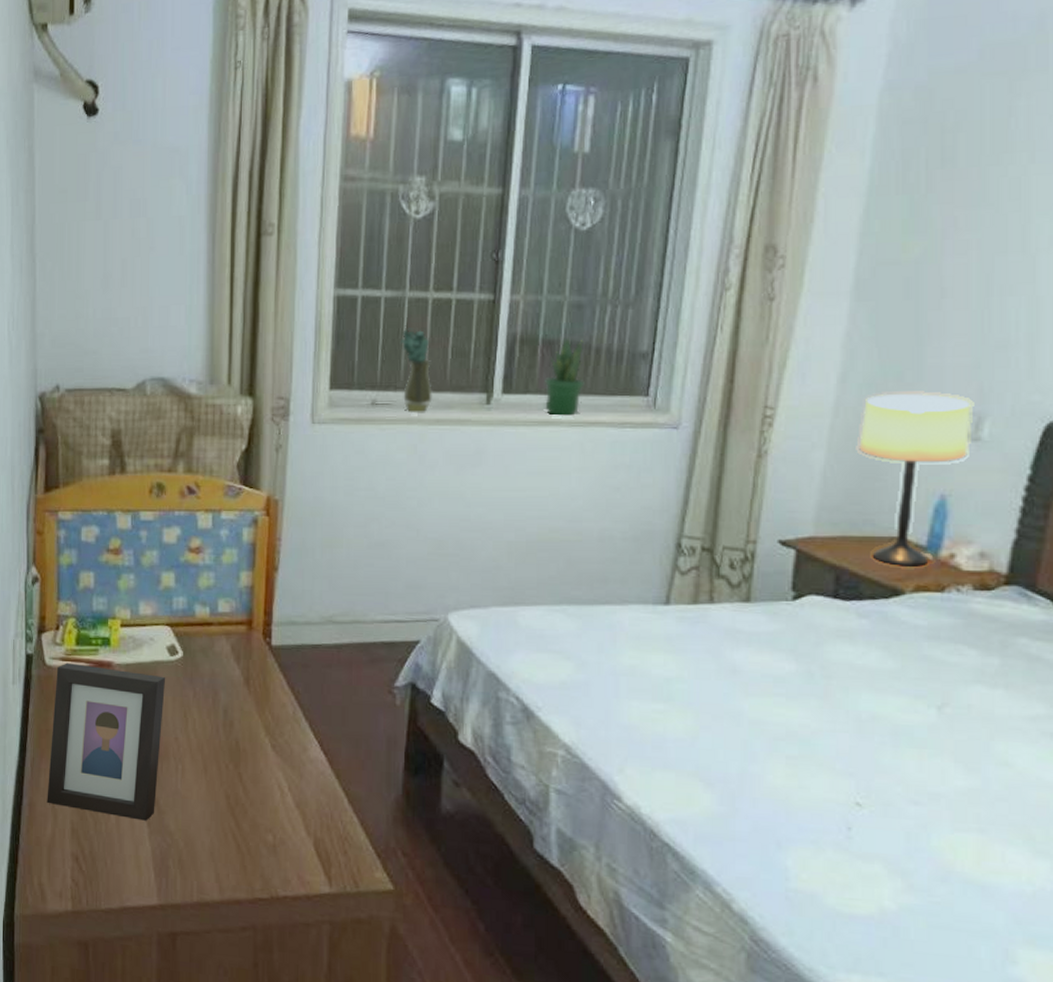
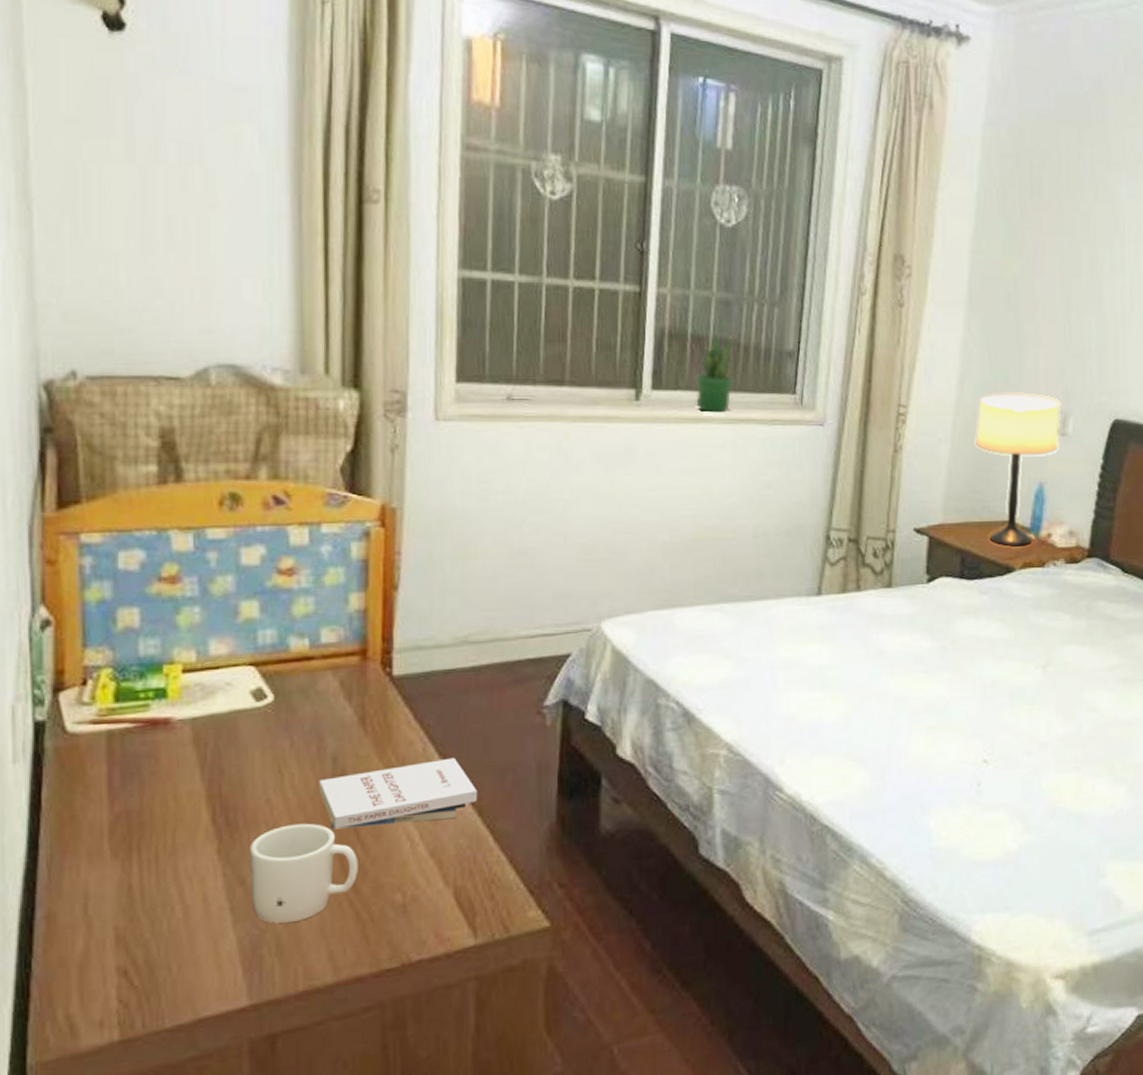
picture frame: present [47,663,166,821] -> none [74,725,251,911]
mug: none [162,761,240,844] -> present [250,823,358,924]
books: none [212,722,336,776] -> present [318,757,478,830]
vase: present [400,325,432,414] -> none [537,314,576,410]

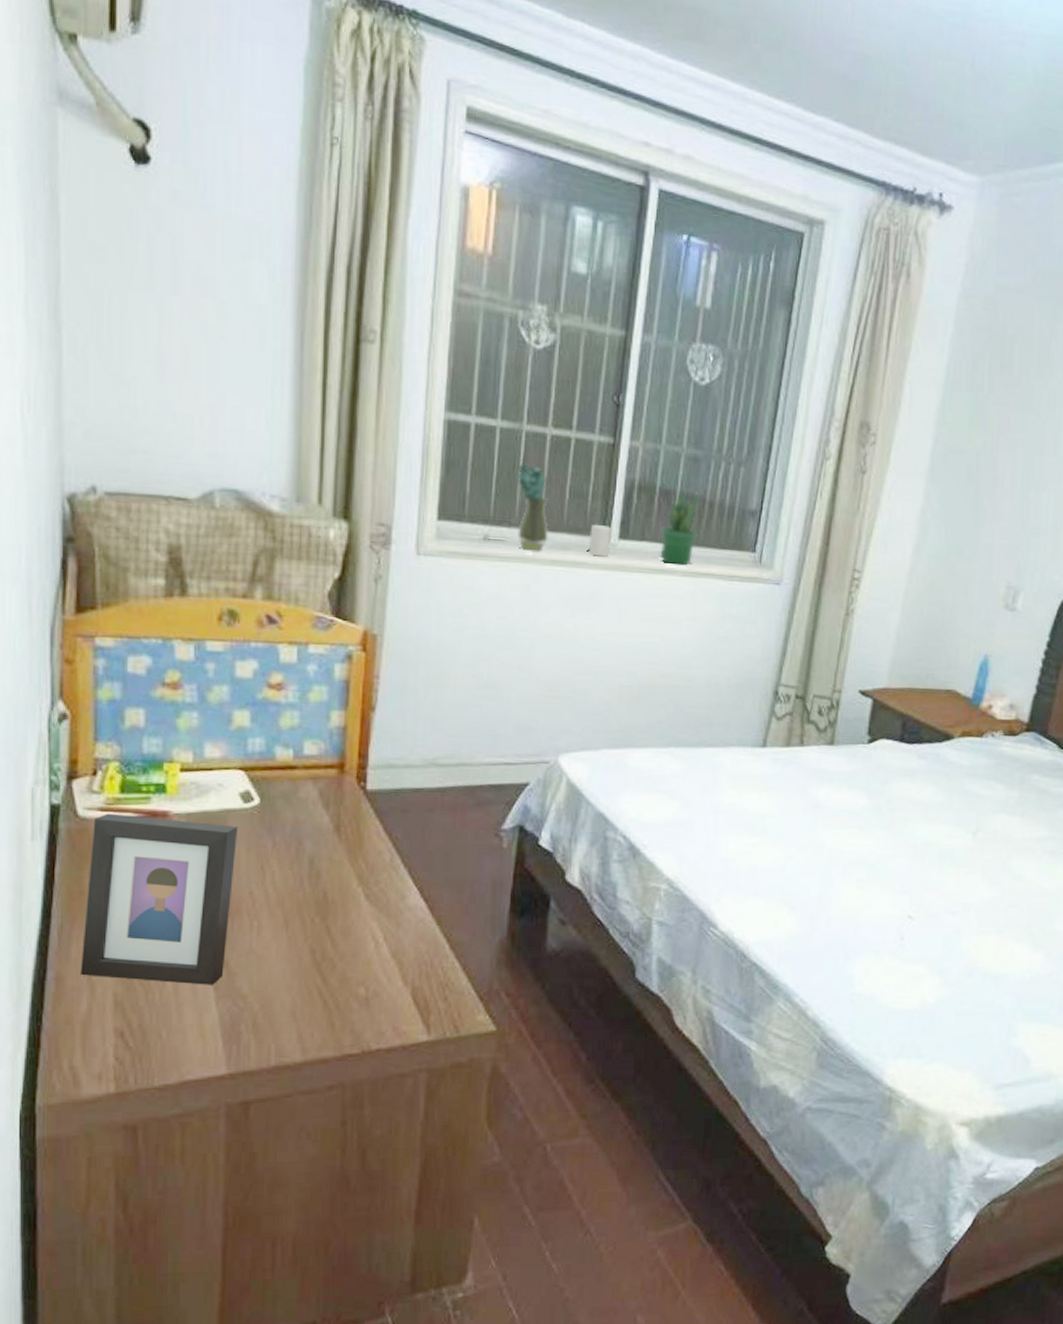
picture frame: none [74,725,251,911] -> present [80,813,239,985]
mug: present [250,823,358,924] -> none [233,917,328,1005]
books: present [318,757,478,830] -> none [295,869,438,925]
vase: none [537,314,576,410] -> present [515,460,549,553]
candle: none [619,375,644,411] -> present [588,524,612,558]
table lamp: present [976,394,1059,548] -> none [926,565,1011,716]

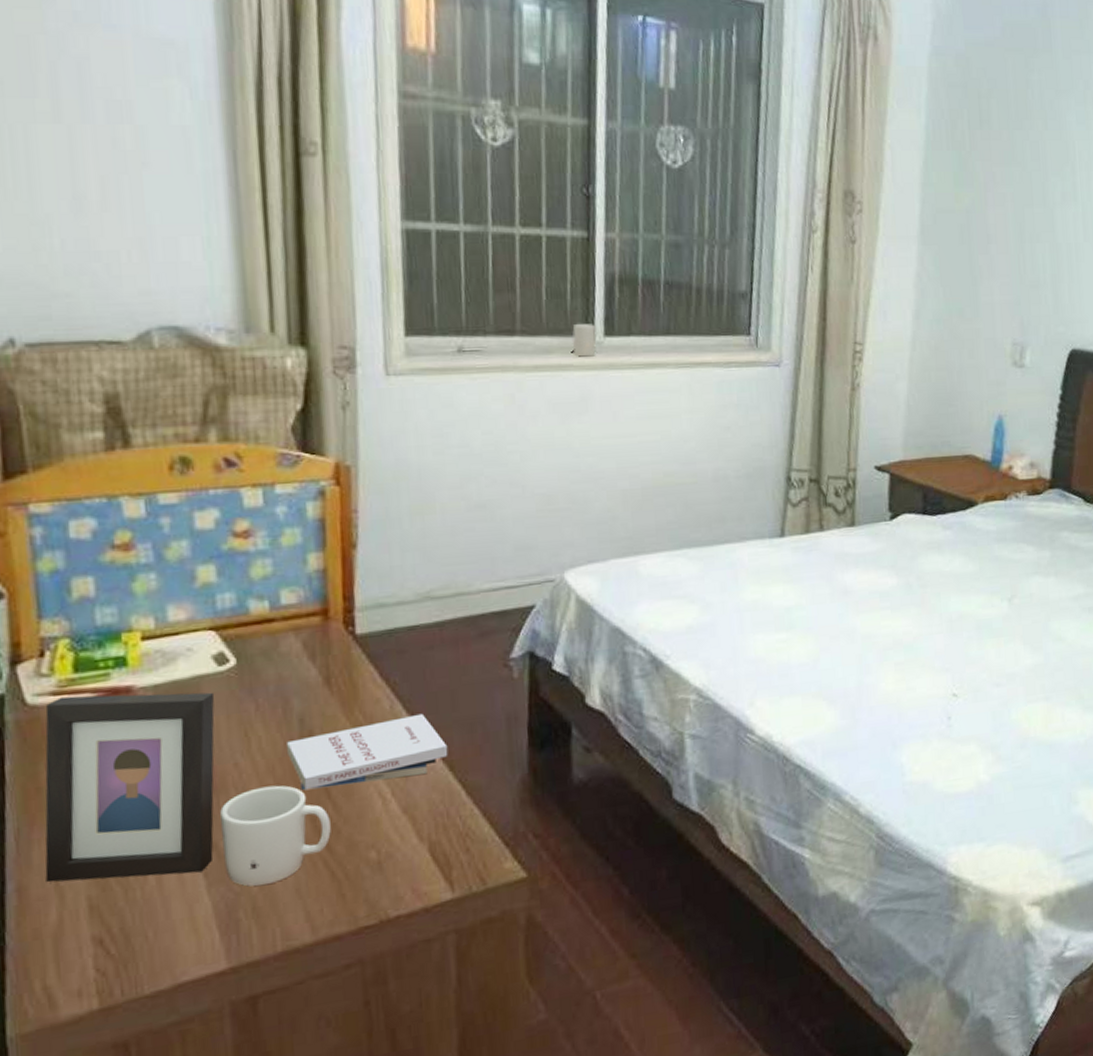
mug: none [233,917,328,1005] -> present [220,785,331,887]
books: none [295,869,438,925] -> present [286,713,448,791]
vase: present [515,460,549,553] -> none [485,263,528,360]
planter: present [661,489,698,567] -> none [648,278,688,359]

